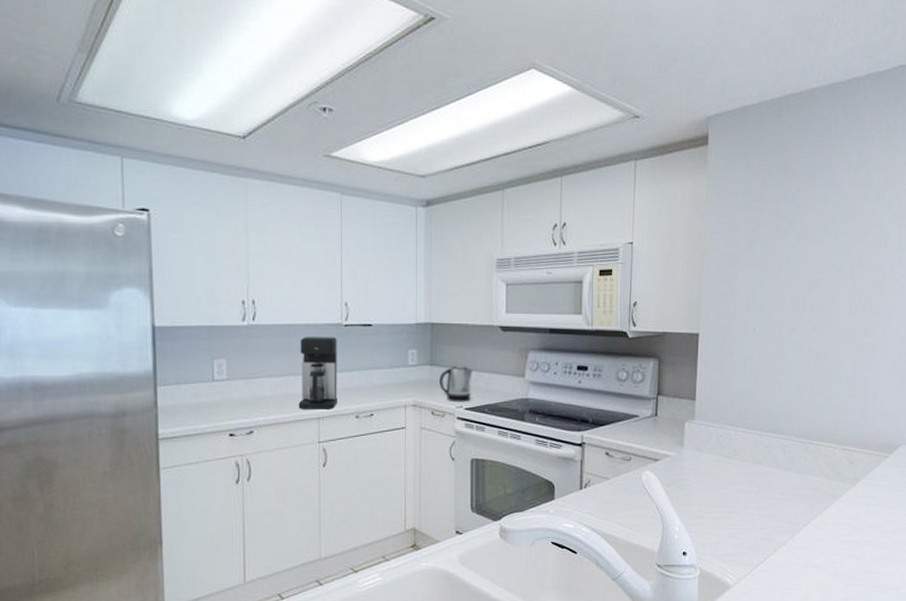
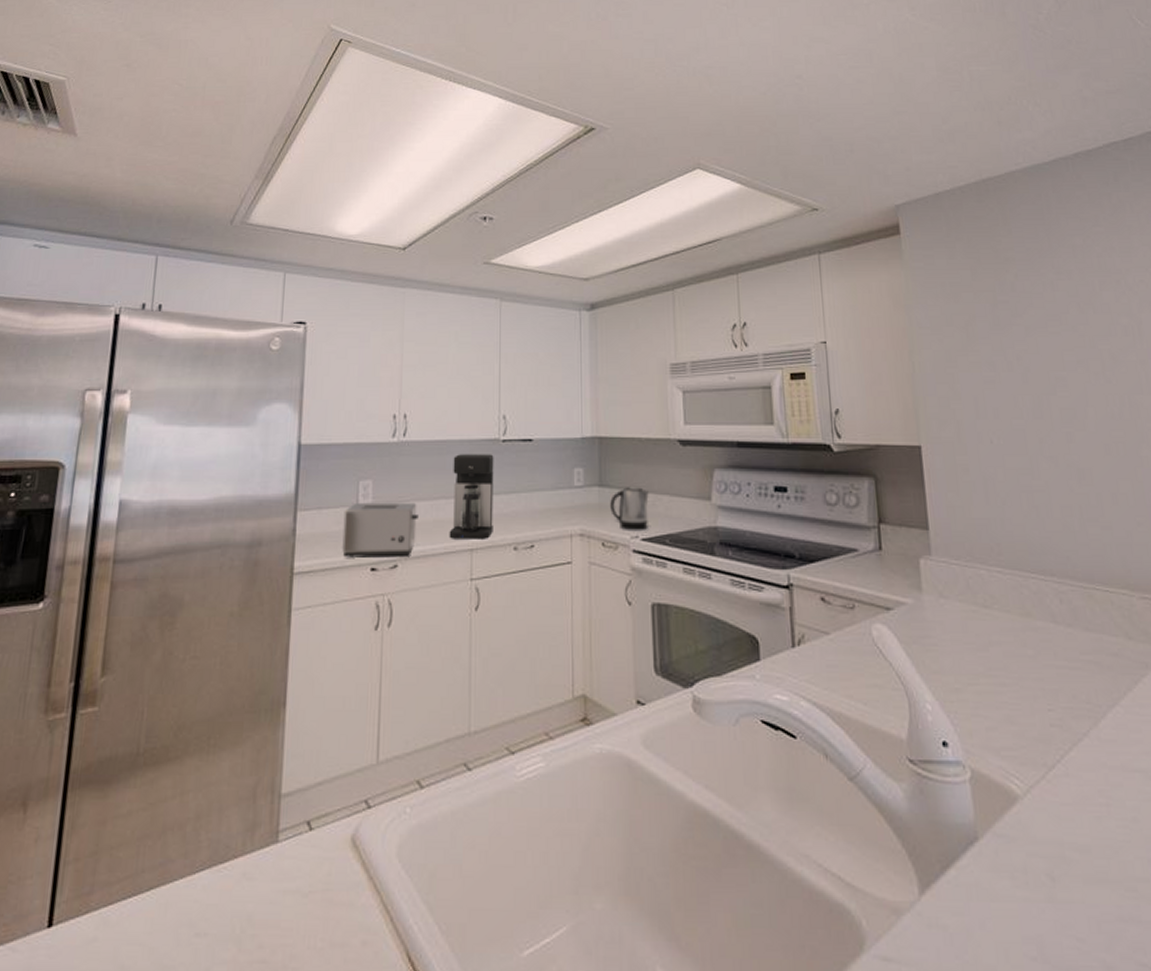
toaster: none [201,378,271,425] -> present [342,502,420,558]

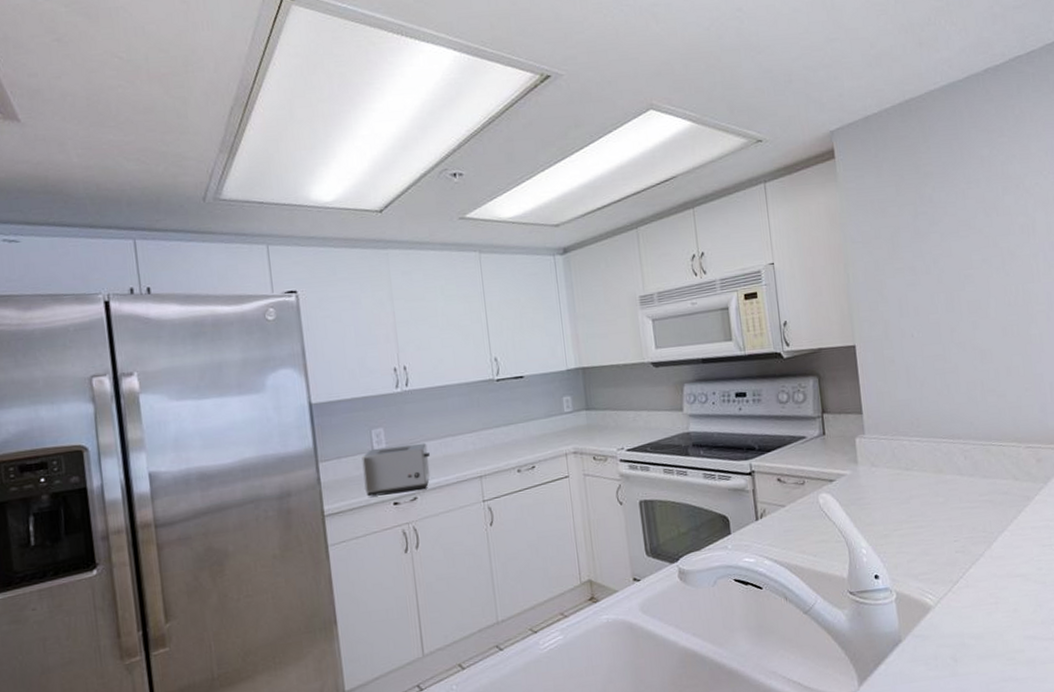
coffee maker: present [449,454,494,541] -> none [454,393,498,470]
kettle: present [610,485,649,532] -> none [597,406,632,445]

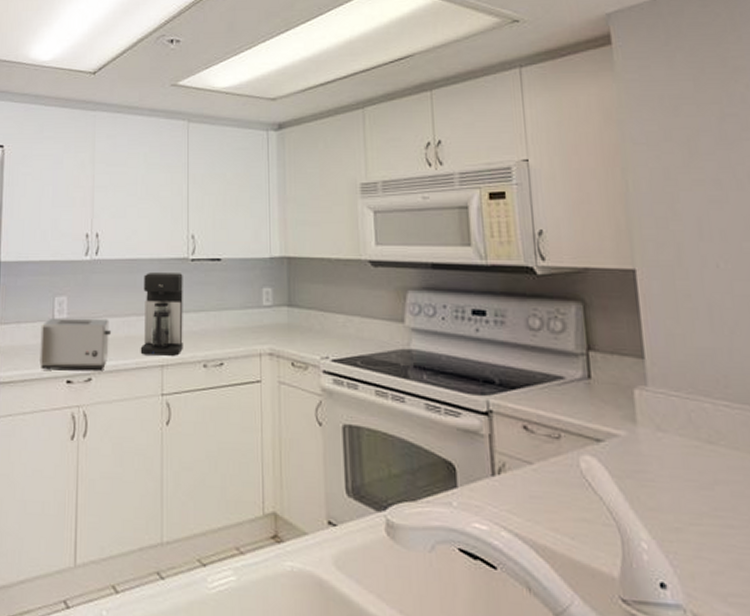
coffee maker: none [454,393,498,470] -> present [140,273,183,357]

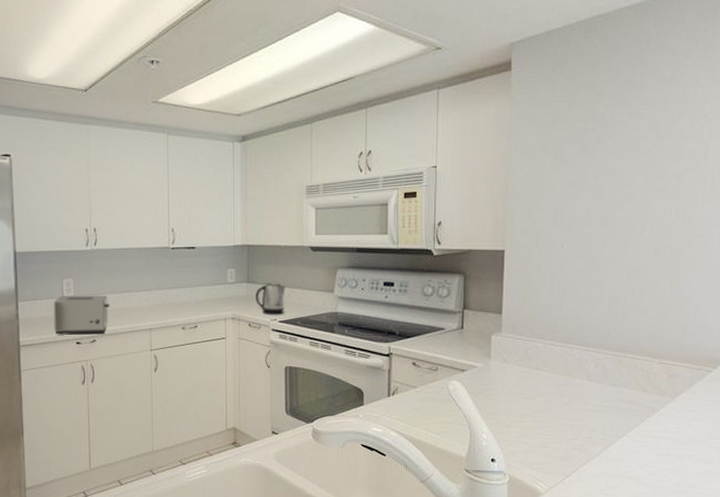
coffee maker: present [140,273,183,357] -> none [133,259,166,323]
kettle: none [300,306,339,353] -> present [255,282,285,316]

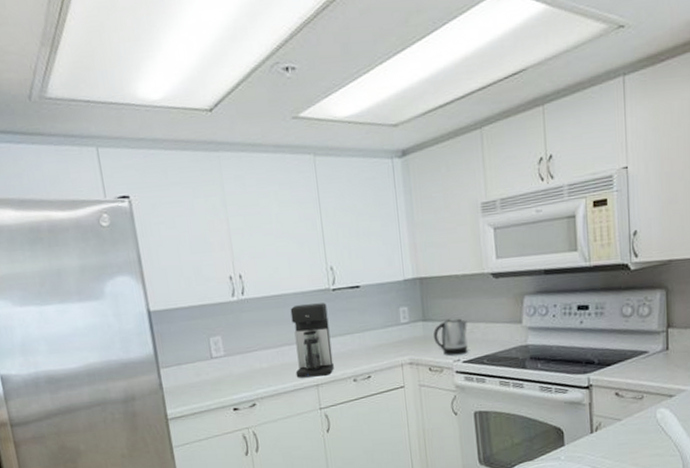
toaster: present [53,295,110,335] -> none [201,351,268,402]
coffee maker: none [133,259,166,323] -> present [290,303,334,378]

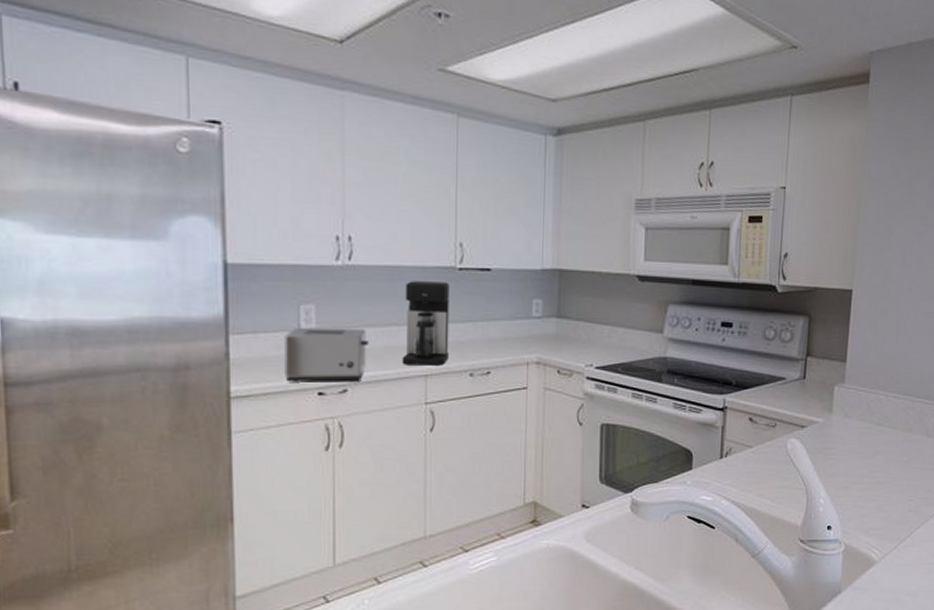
toaster: none [201,351,268,402] -> present [284,327,370,383]
kettle: present [433,317,468,357] -> none [567,317,605,360]

